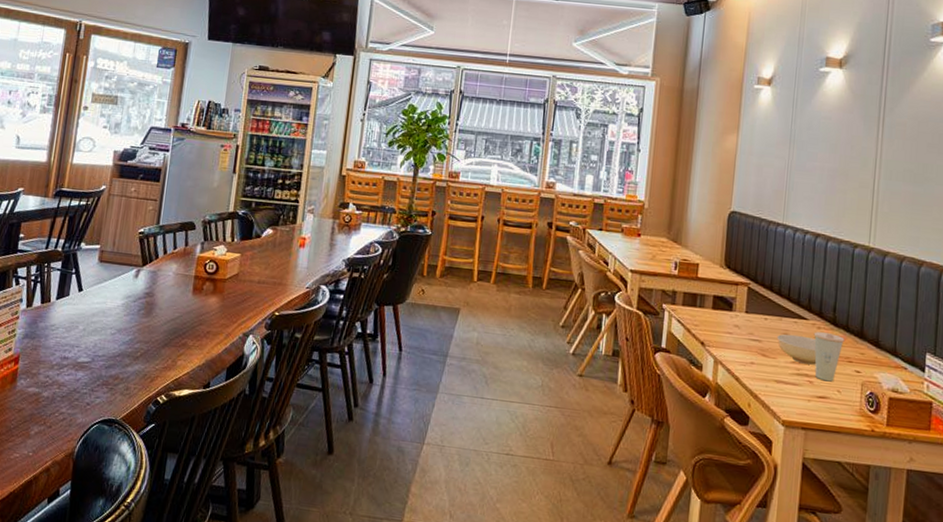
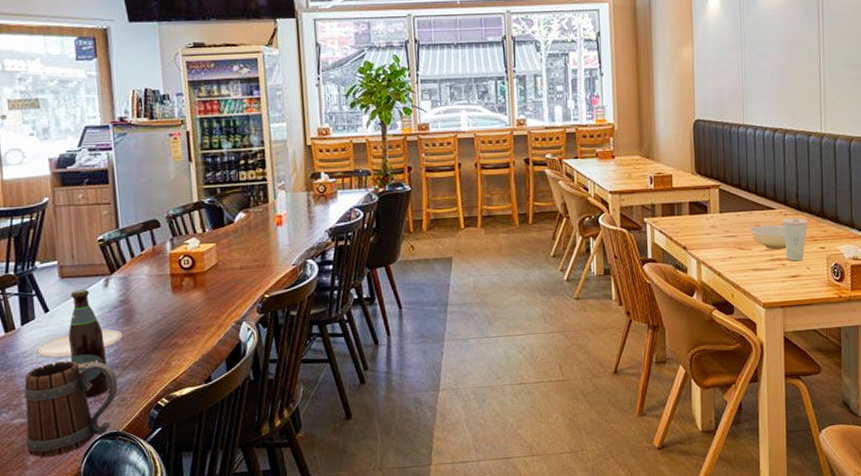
beer mug: none [33,340,126,431] -> present [24,361,117,457]
plate: none [62,316,141,338] -> present [35,328,123,358]
bottle: none [91,275,124,381] -> present [68,289,110,398]

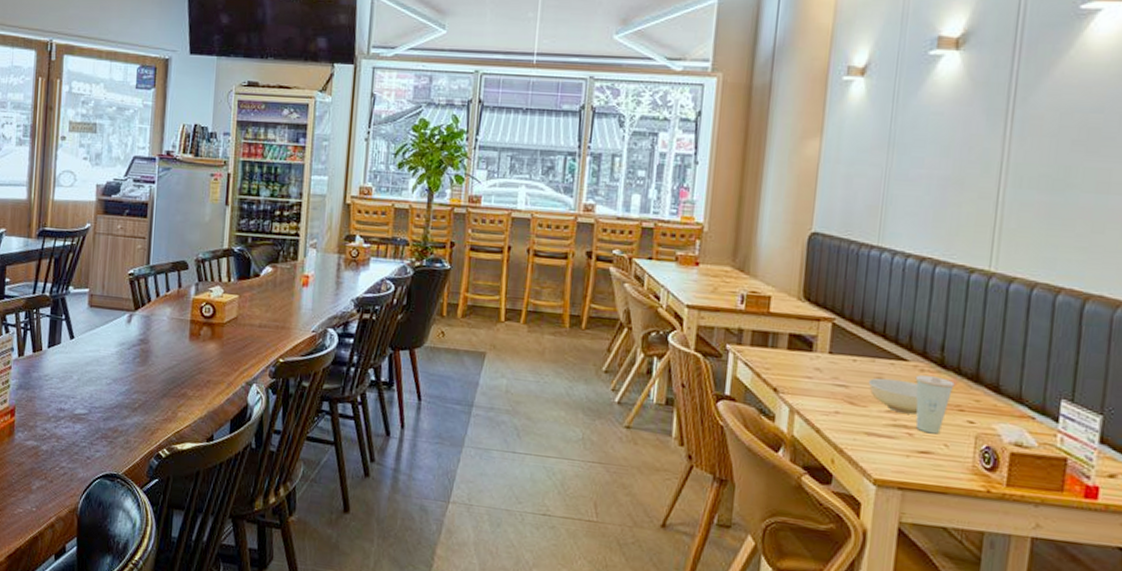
beer mug: present [24,361,117,457] -> none [34,390,124,486]
plate: present [35,328,123,358] -> none [56,365,137,388]
bottle: present [68,289,110,398] -> none [86,321,120,434]

